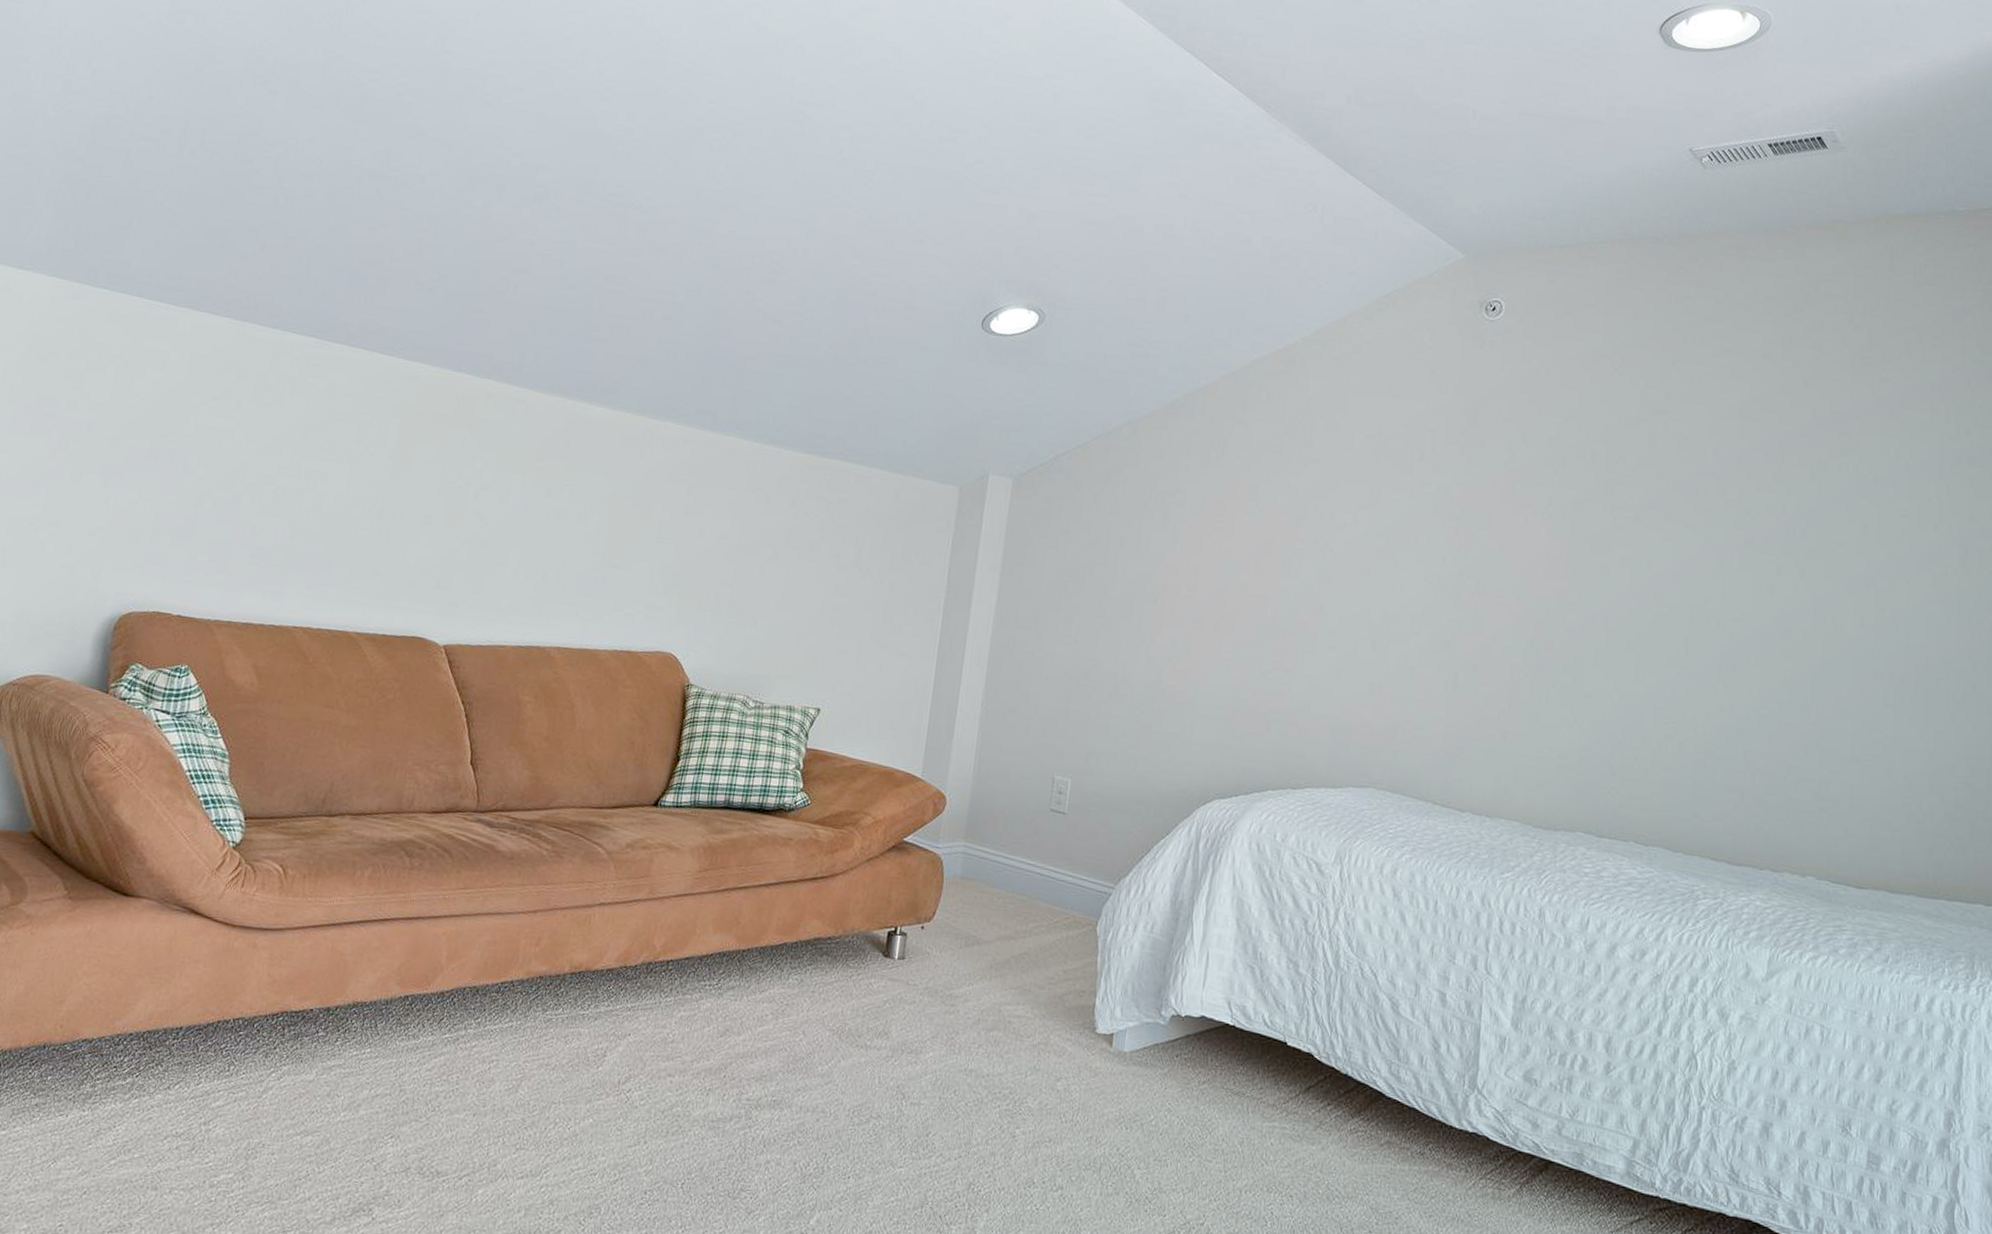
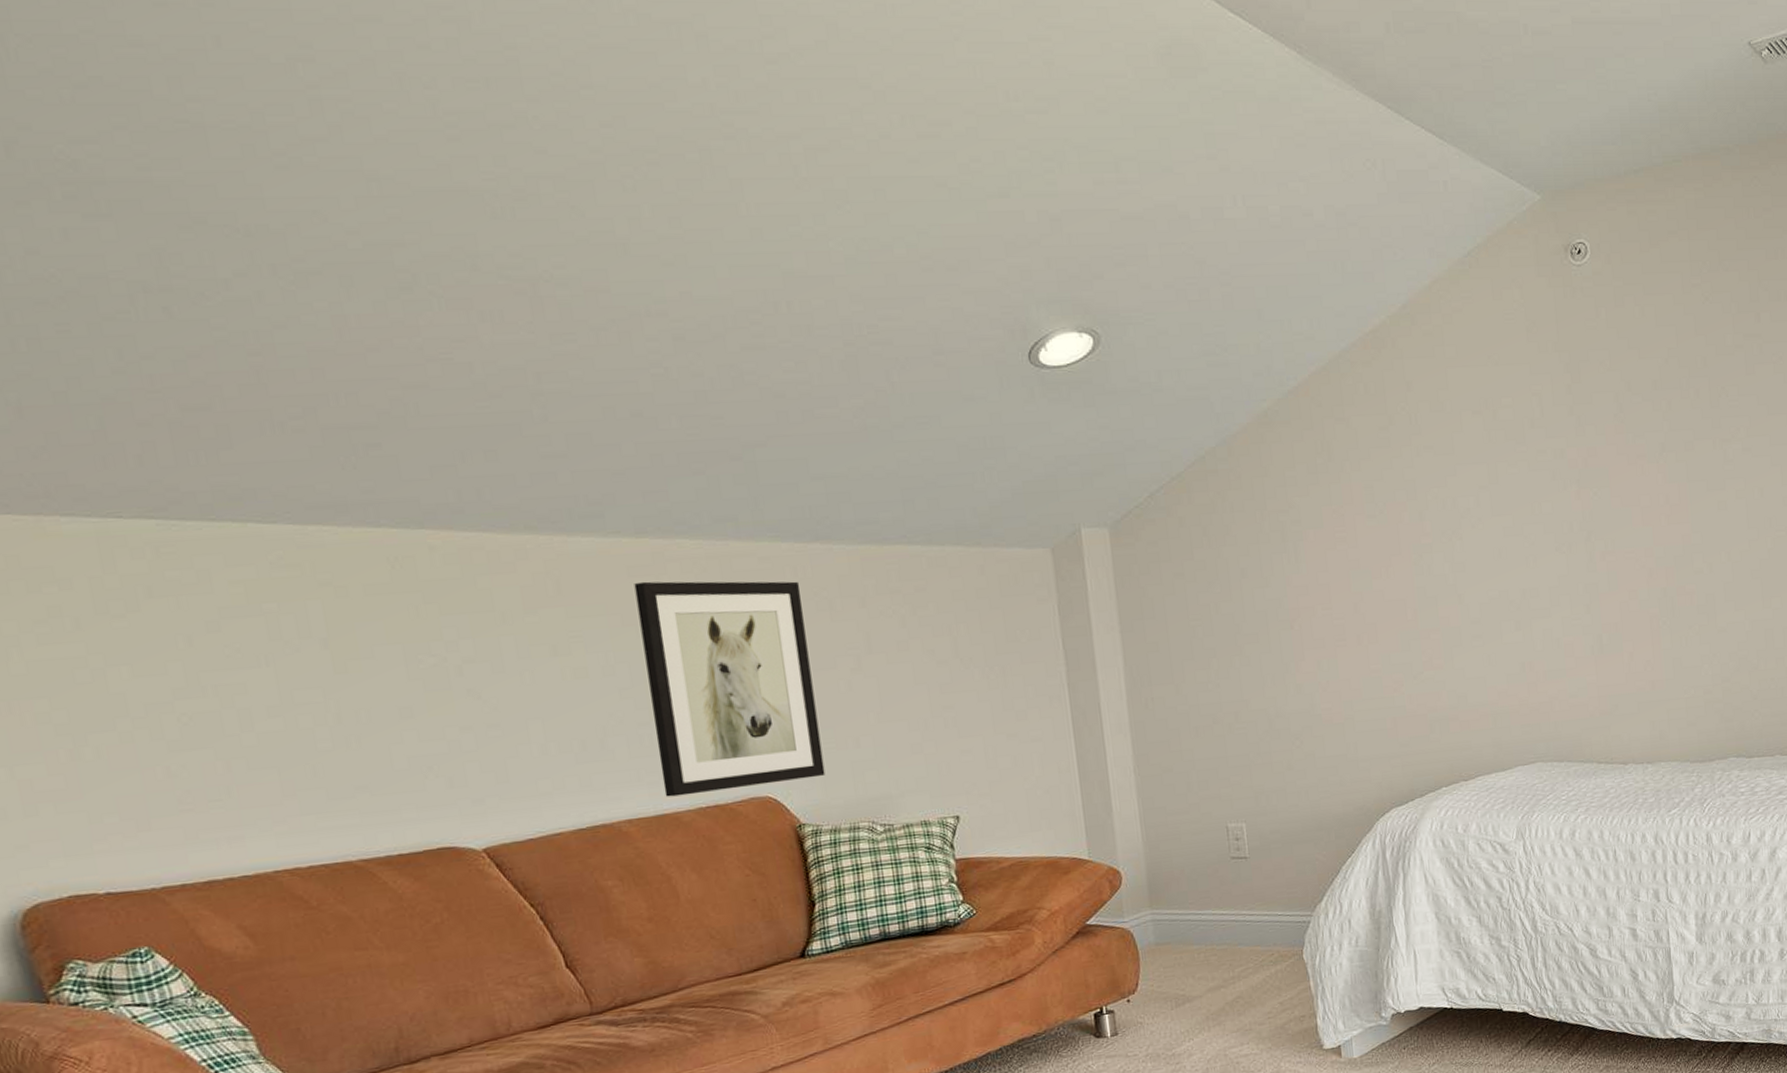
wall art: none [592,451,749,646] -> present [634,581,826,797]

